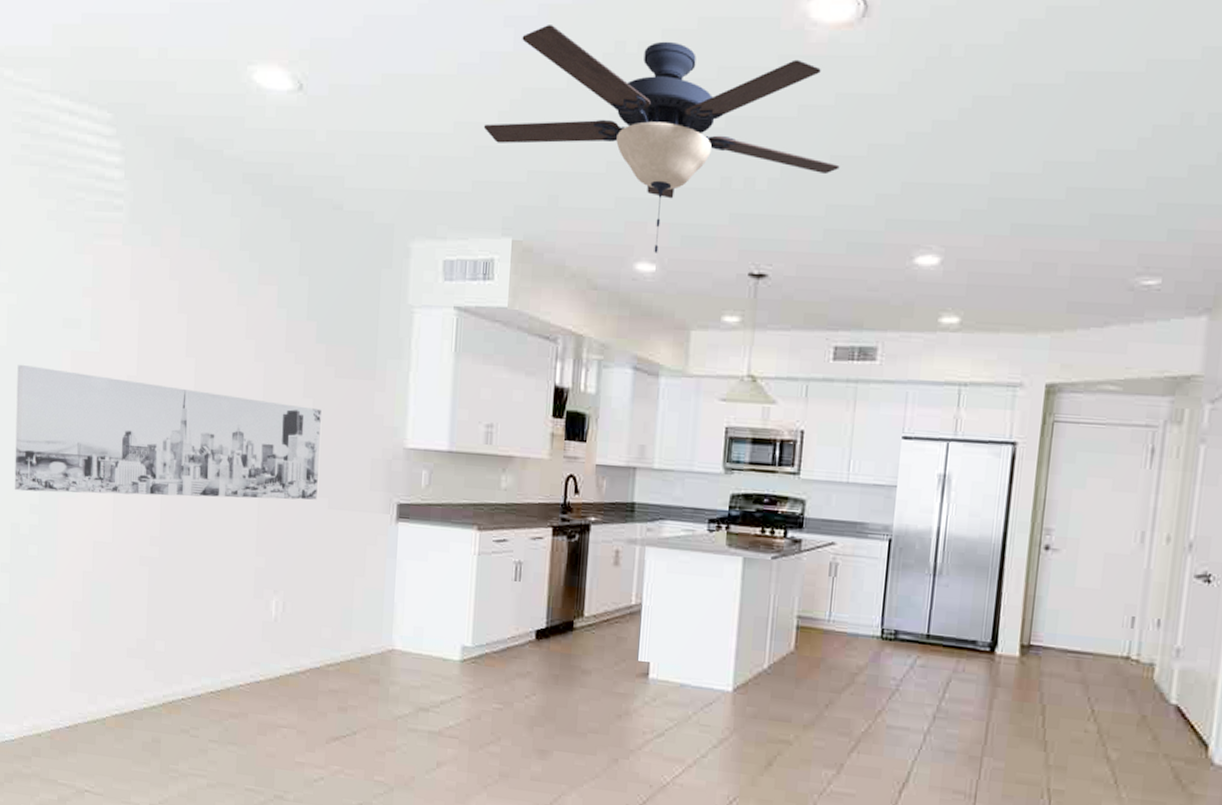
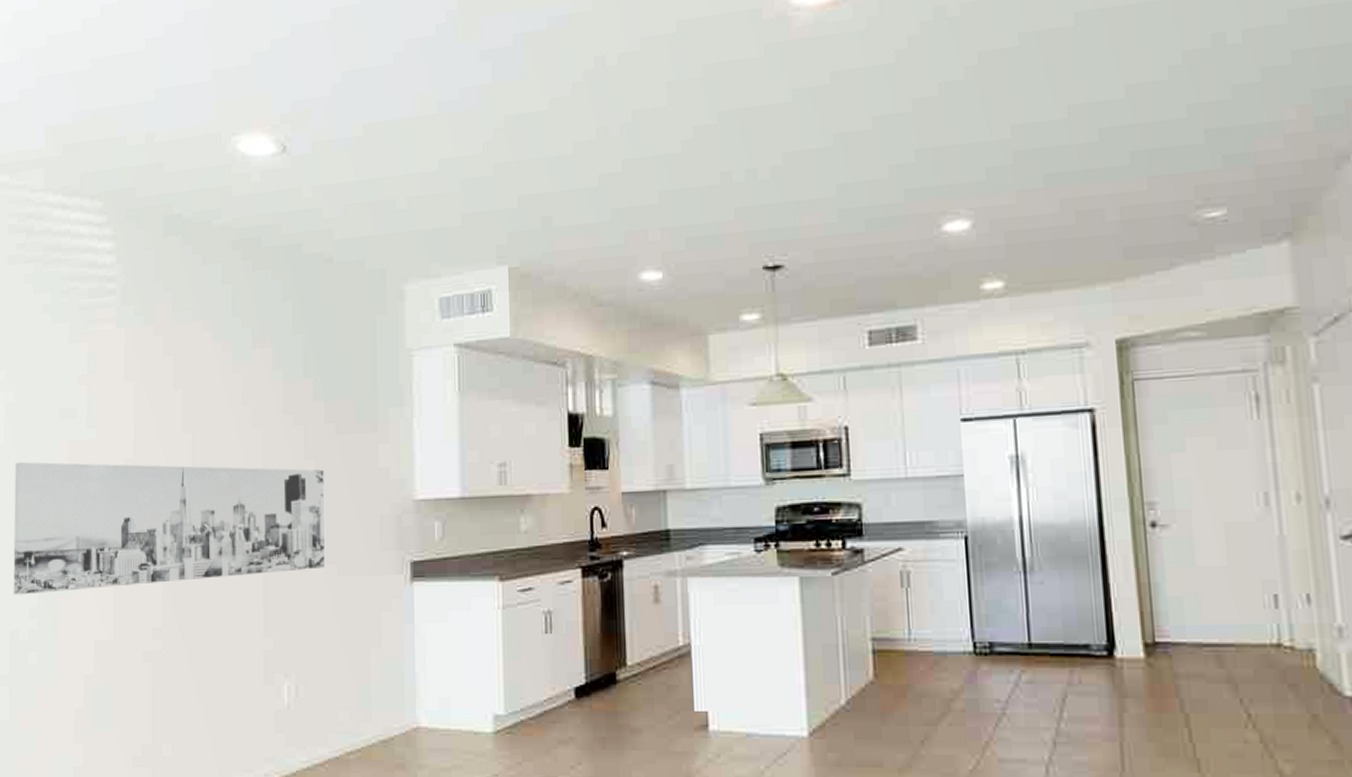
ceiling fan: present [483,25,840,253] -> none [469,45,845,260]

